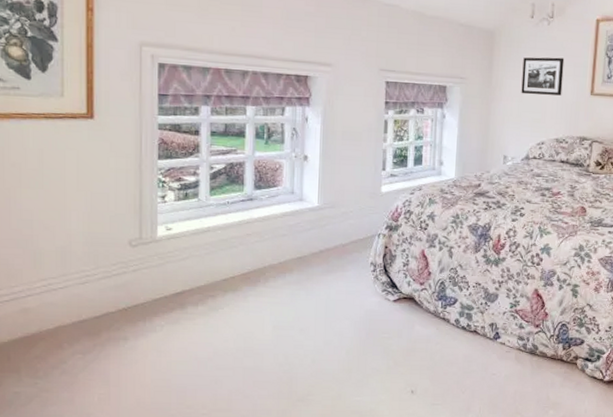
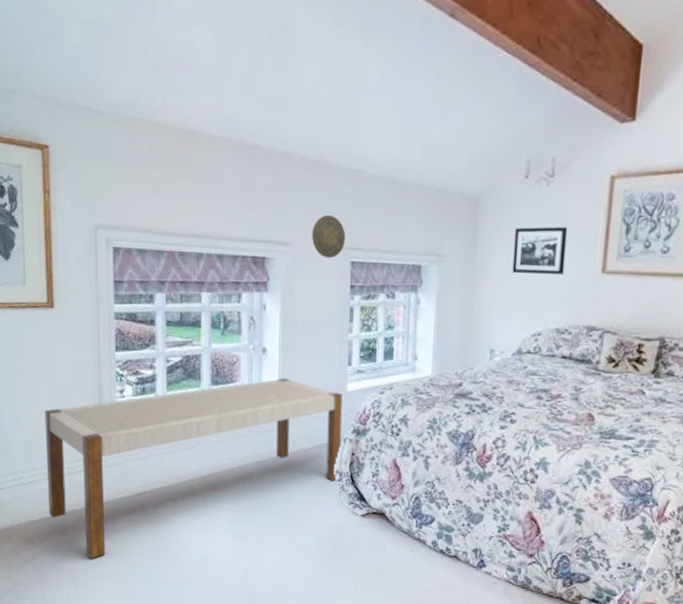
bench: none [80,182,377,359] -> present [44,378,342,559]
decorative plate: none [351,40,381,79] -> present [312,214,345,259]

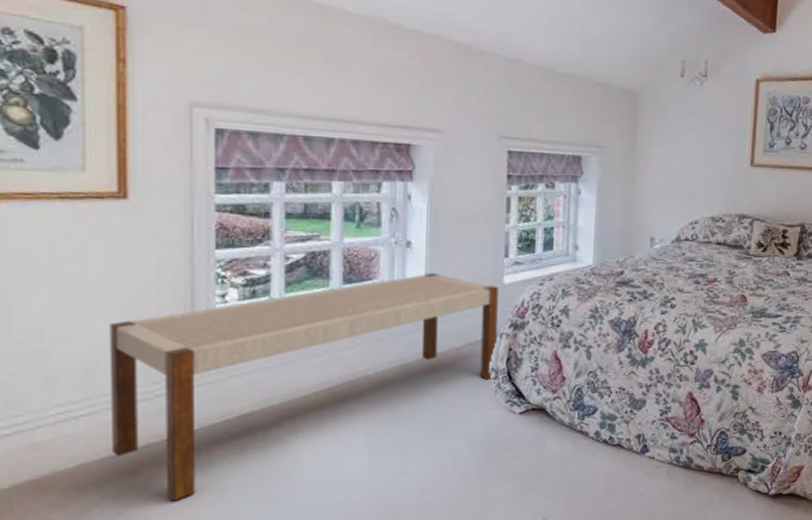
decorative plate: present [312,214,345,259] -> none [465,102,502,148]
picture frame: present [512,226,568,275] -> none [670,122,720,167]

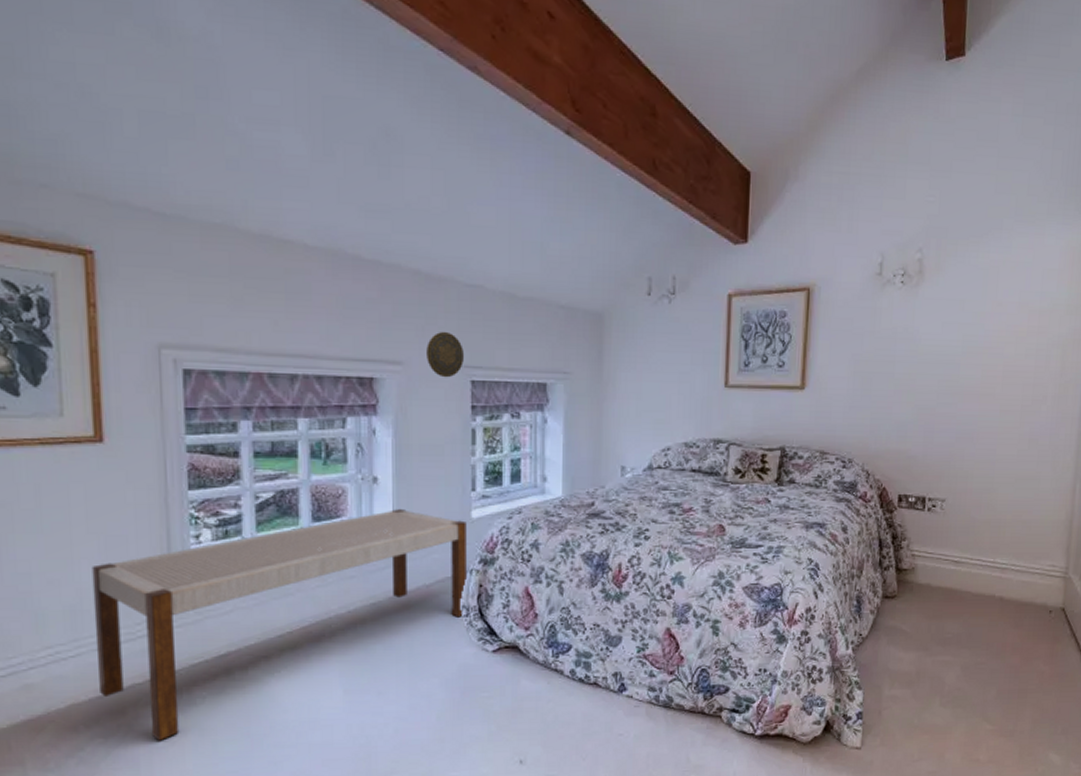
decorative plate: none [465,102,502,148] -> present [427,331,464,378]

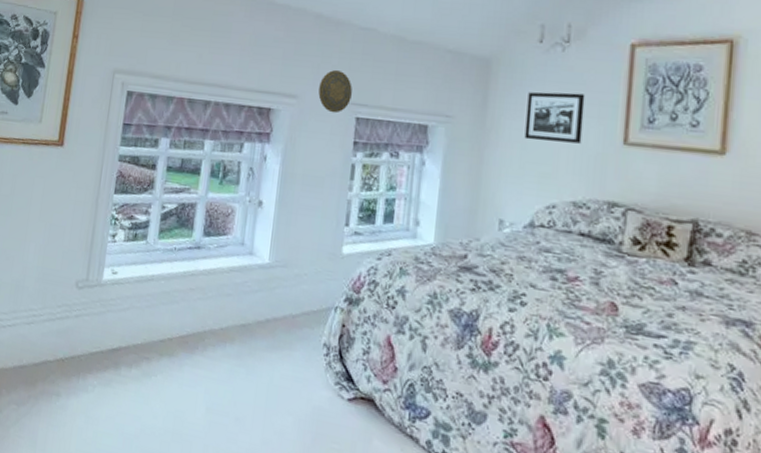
bench: present [91,509,467,741] -> none [22,234,337,420]
picture frame: none [639,342,691,390] -> present [524,91,585,144]

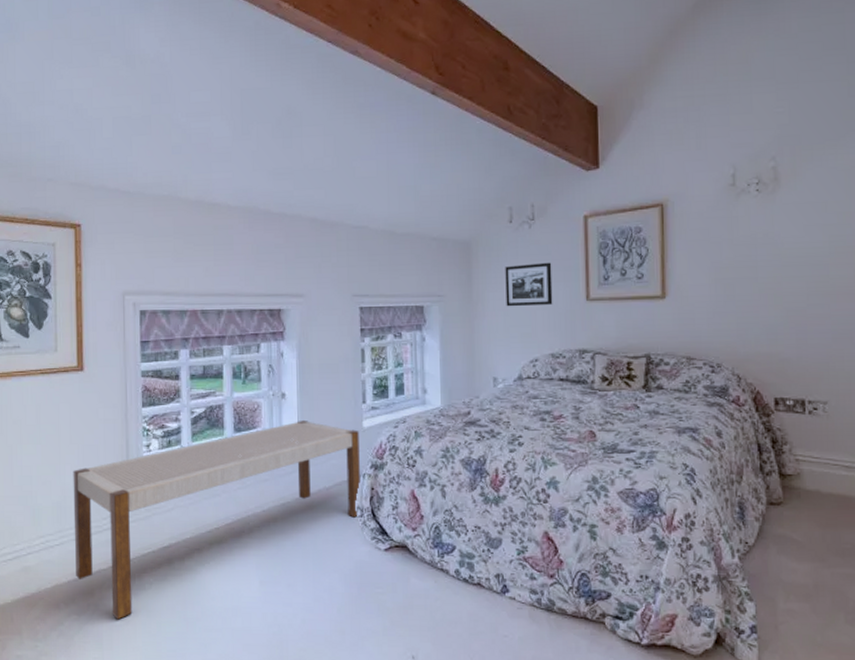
bench: none [22,234,337,420] -> present [73,421,360,620]
decorative plate: present [318,69,352,114] -> none [323,266,353,306]

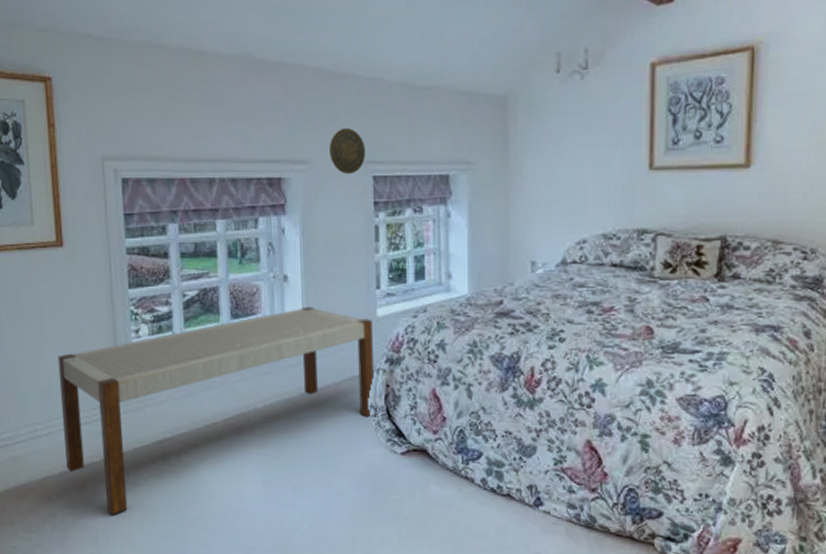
decorative plate: none [323,266,353,306] -> present [329,127,365,175]
picture frame: present [505,262,553,307] -> none [549,122,608,177]

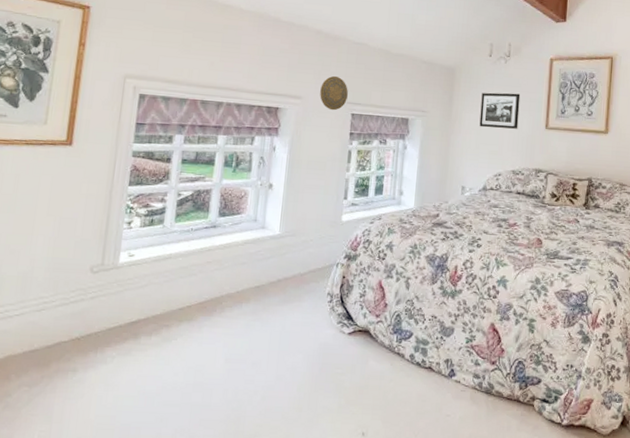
bench: present [57,307,374,515] -> none [33,210,338,393]
picture frame: none [549,122,608,177] -> present [479,92,521,129]

